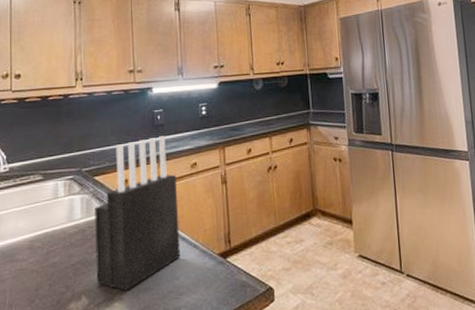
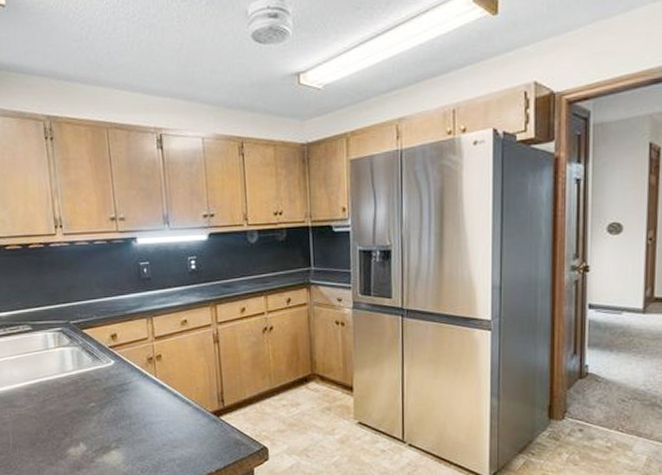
knife block: present [95,136,181,292] -> none [85,290,174,441]

